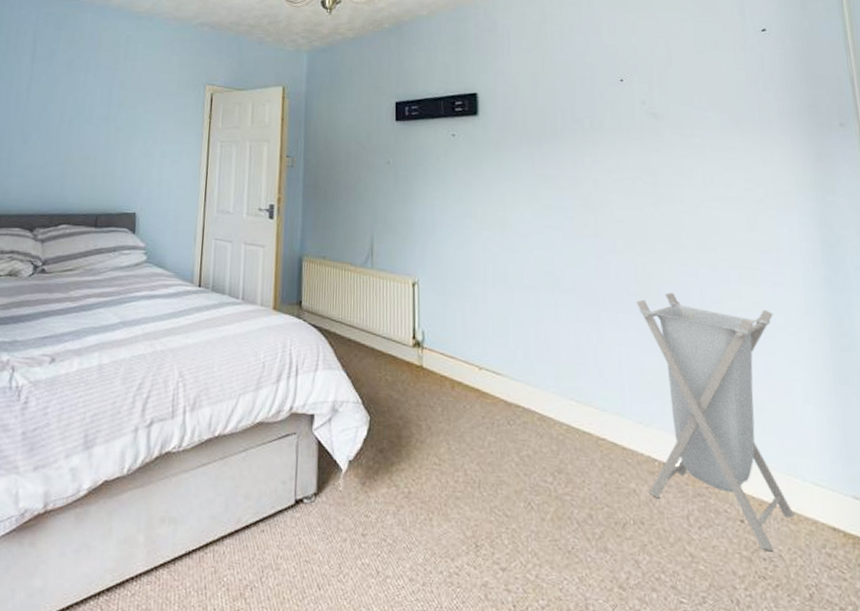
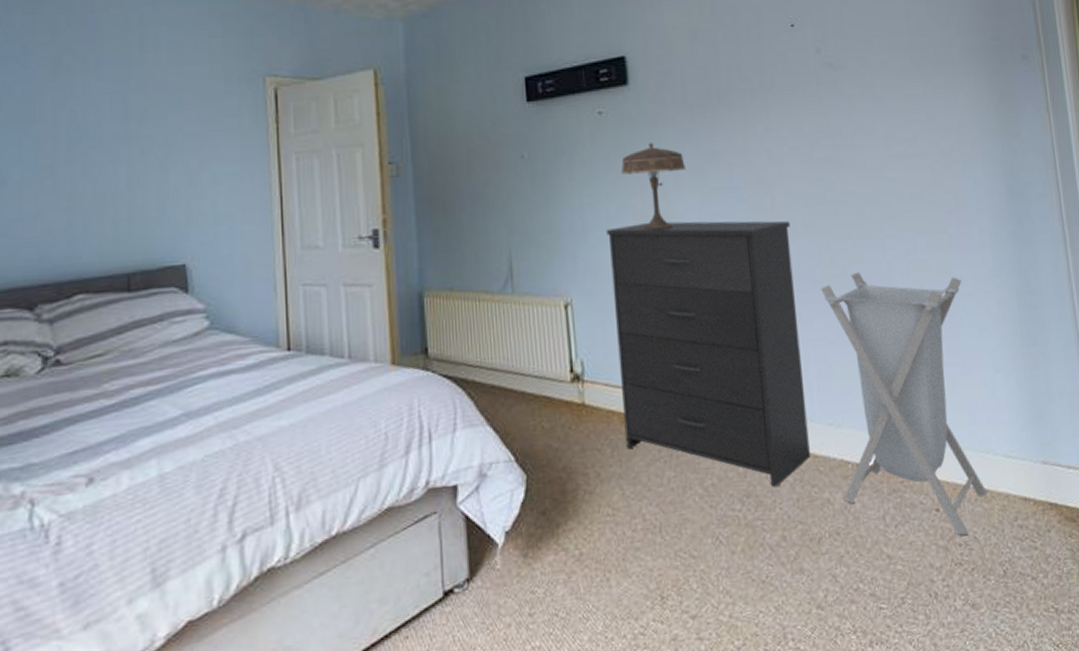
dresser: none [451,226,619,469] -> present [606,220,810,488]
table lamp: none [467,162,521,233] -> present [620,142,685,230]

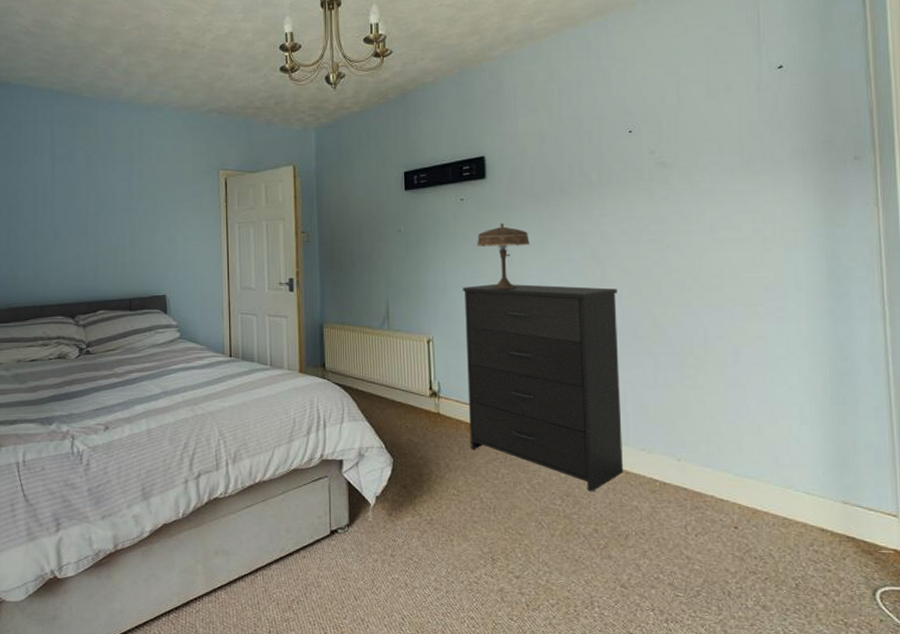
laundry hamper: present [821,271,988,535] -> none [641,332,785,550]

